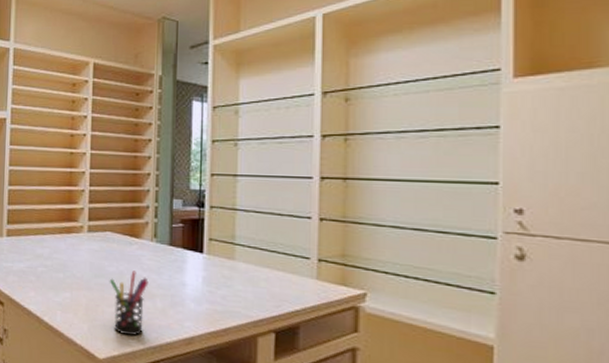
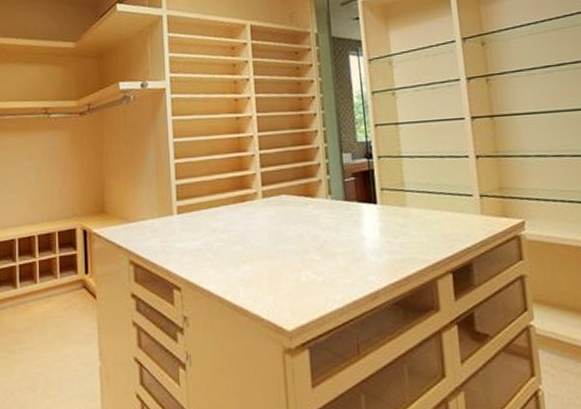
pen holder: present [109,270,149,336] -> none [289,231,329,301]

